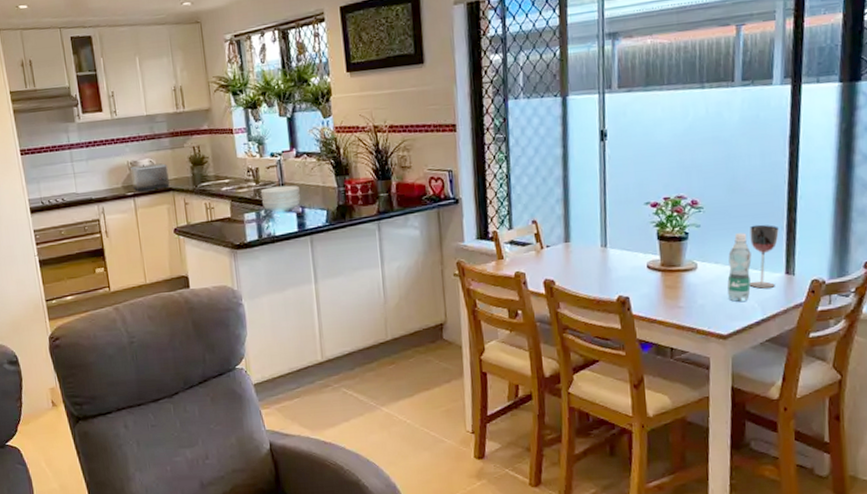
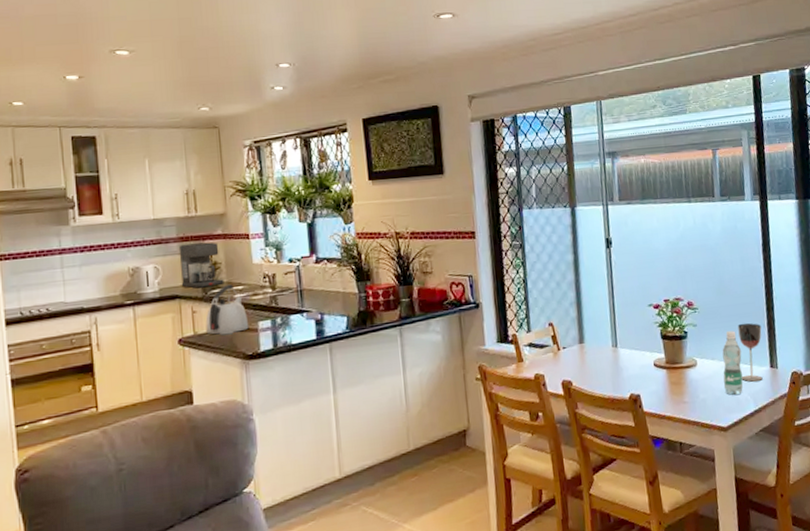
toaster: present [129,163,170,192] -> none [130,269,176,300]
coffee maker: none [171,137,212,182] -> present [180,242,224,288]
kettle: none [197,177,236,226] -> present [205,283,249,336]
bowl: present [260,185,301,213] -> none [277,291,320,320]

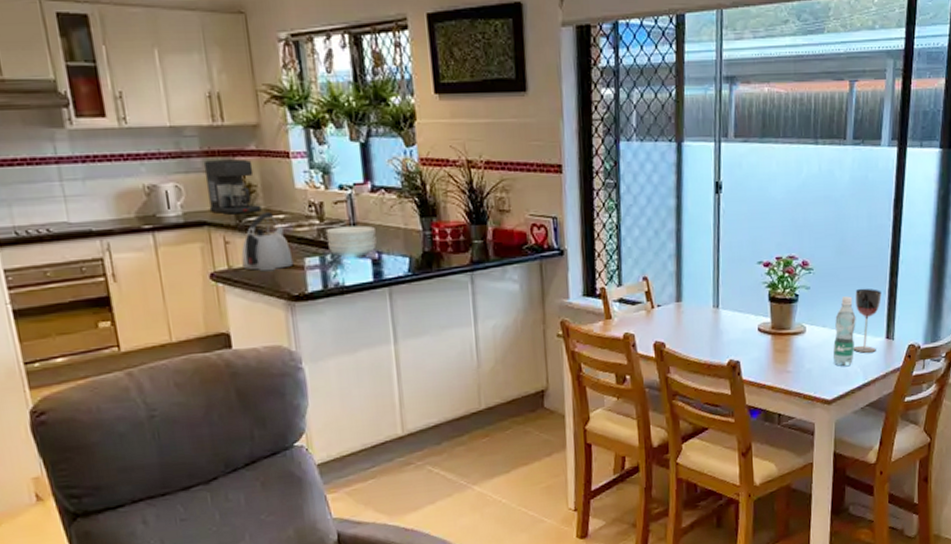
bowl: none [277,291,320,320] -> present [325,225,377,258]

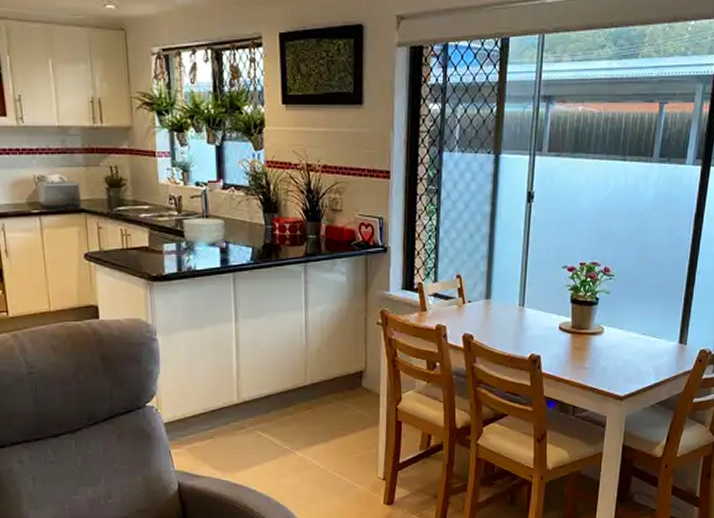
toaster: none [146,190,203,225] -> present [36,181,81,210]
coffee maker: present [204,159,262,215] -> none [85,156,130,204]
kettle: present [241,211,294,272] -> none [111,202,154,254]
bottle: present [832,296,856,367] -> none [627,302,652,367]
wineglass: present [853,288,882,353] -> none [647,295,677,355]

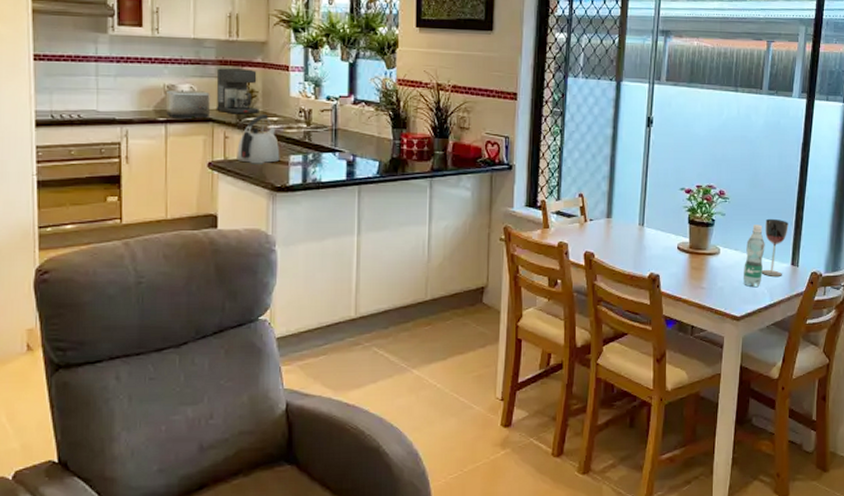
coffee maker: none [85,156,130,204] -> present [216,68,259,114]
kettle: none [111,202,154,254] -> present [237,113,280,164]
bowl: present [182,218,225,246] -> none [310,131,353,158]
bottle: none [627,302,652,367] -> present [742,225,765,288]
wineglass: none [647,295,677,355] -> present [761,218,788,276]

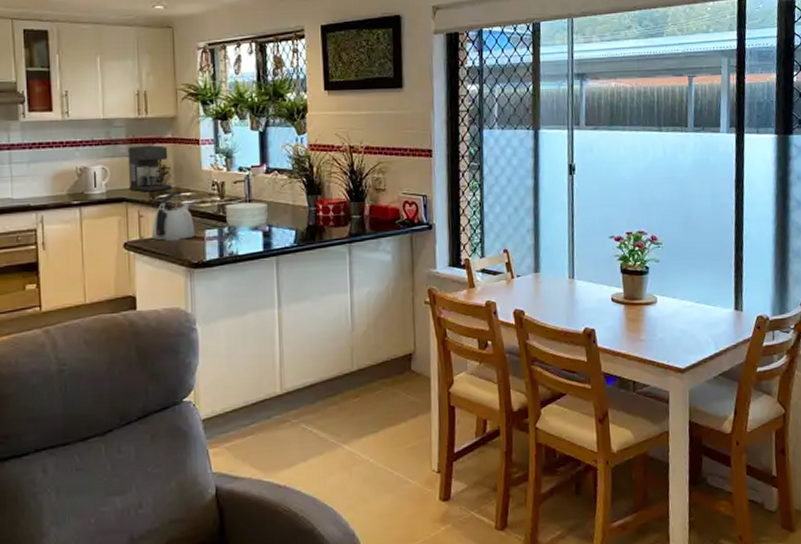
toaster: present [165,90,210,118] -> none [78,171,123,201]
bowl: none [310,131,353,158] -> present [225,202,268,231]
bottle: present [742,225,765,288] -> none [684,269,705,337]
wineglass: present [761,218,788,276] -> none [703,261,728,324]

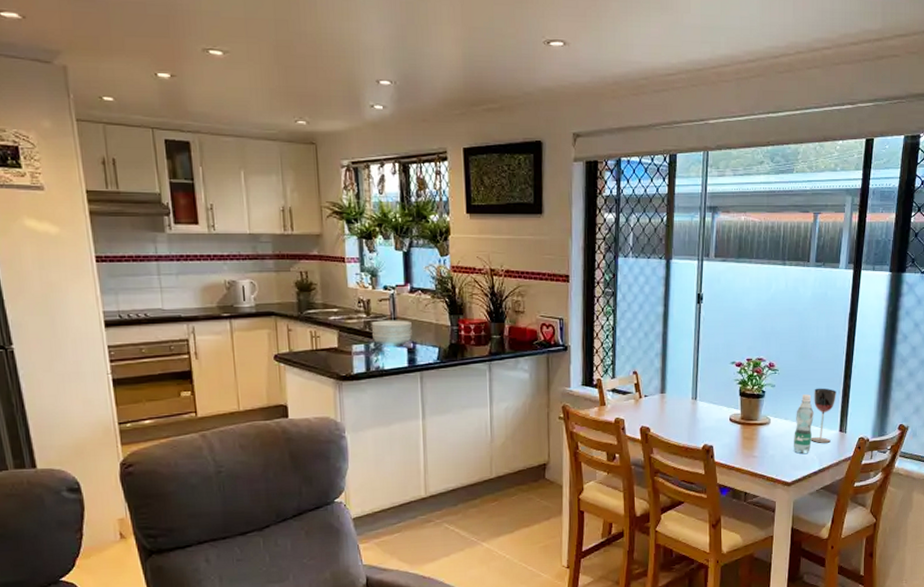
coffee maker: present [128,145,172,192] -> none [276,262,320,307]
kettle: present [152,189,196,242] -> none [300,305,343,355]
bottle: none [684,269,705,337] -> present [793,394,814,455]
wineglass: none [703,261,728,324] -> present [811,388,836,443]

